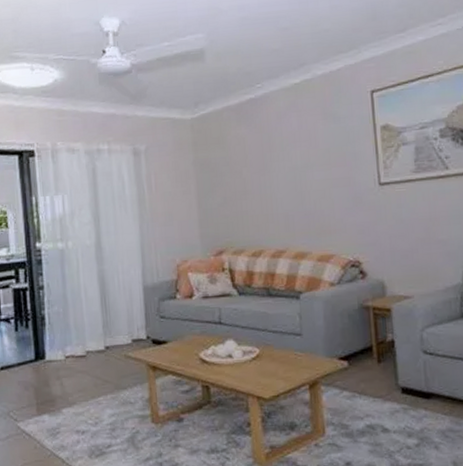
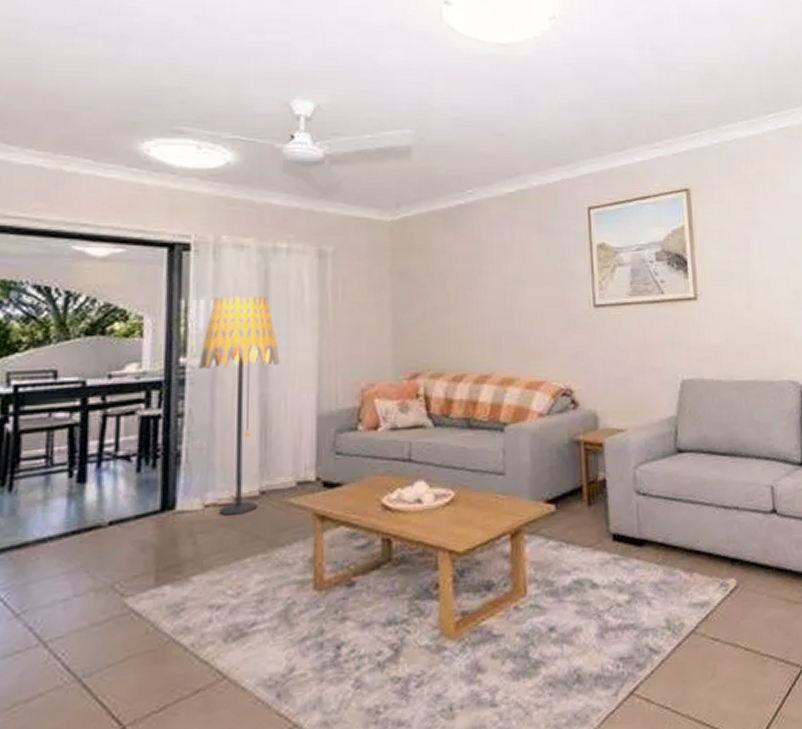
floor lamp: none [50,190,111,365] -> present [199,295,280,516]

